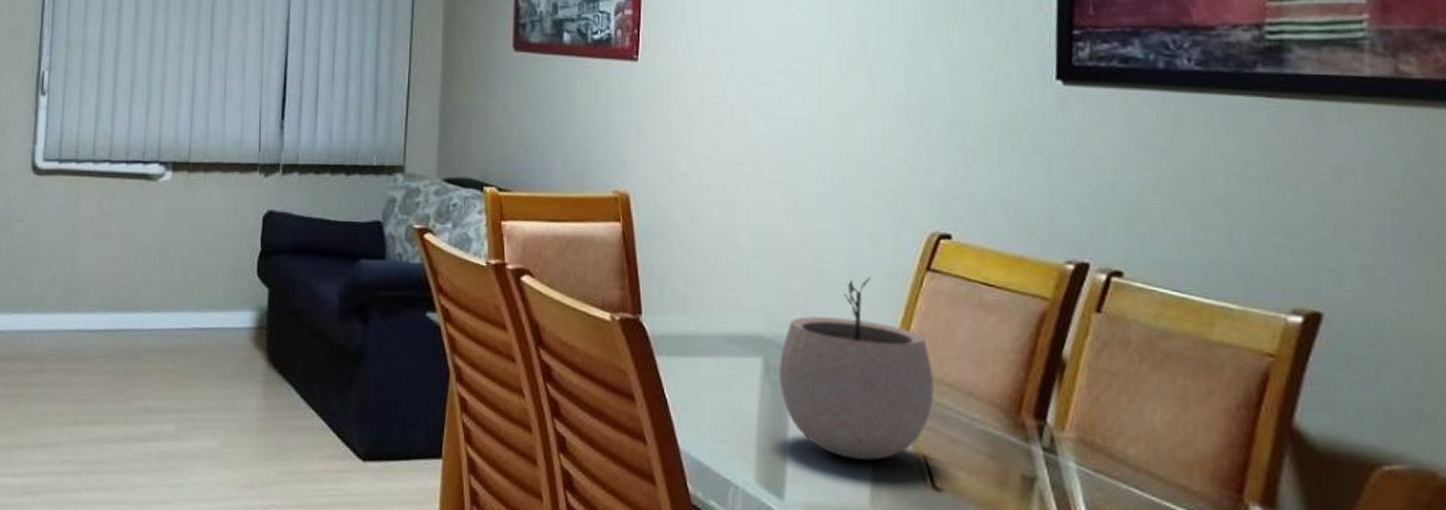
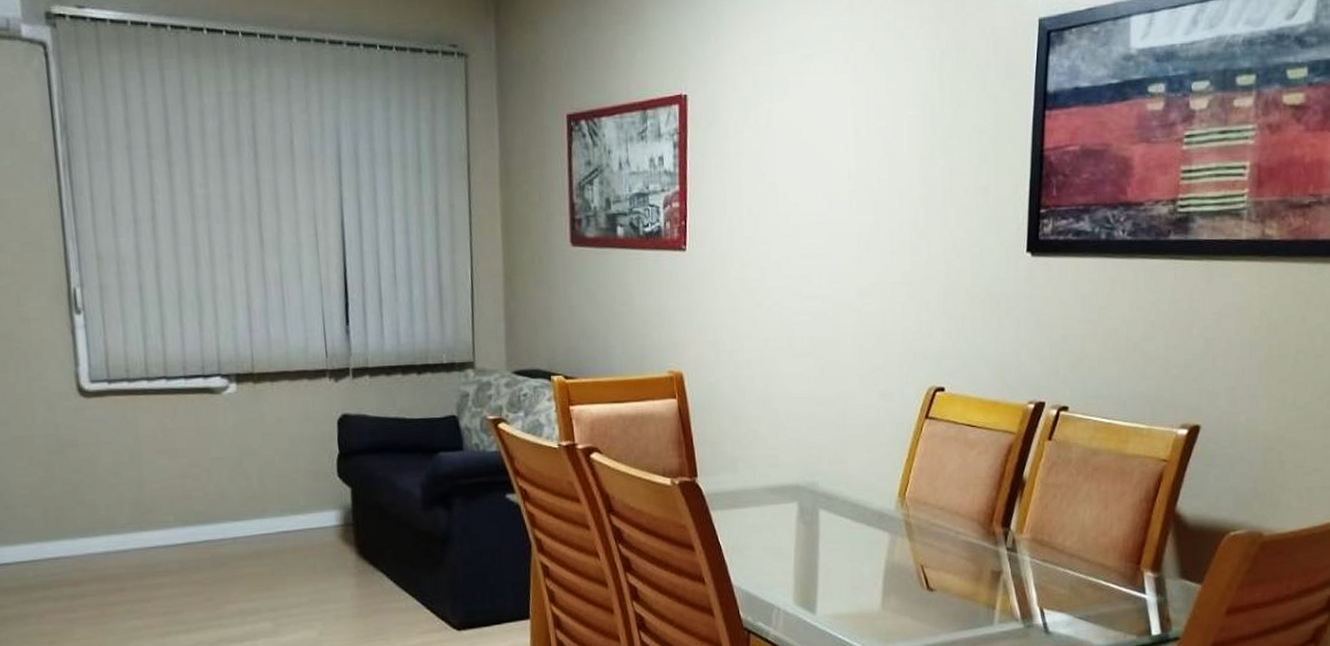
plant pot: present [779,277,934,461] -> none [811,428,930,575]

